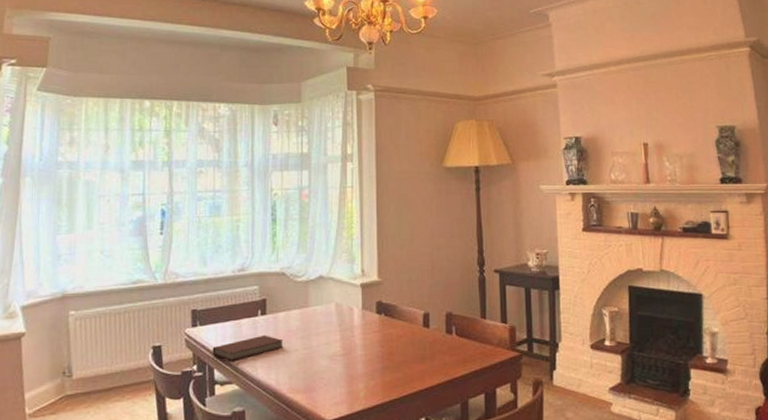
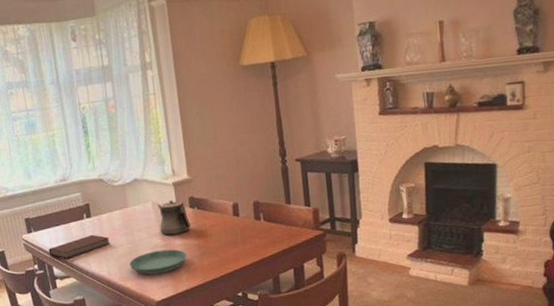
saucer: none [302,359,367,388] -> present [129,249,187,275]
teapot: none [341,303,375,343] -> present [157,200,190,236]

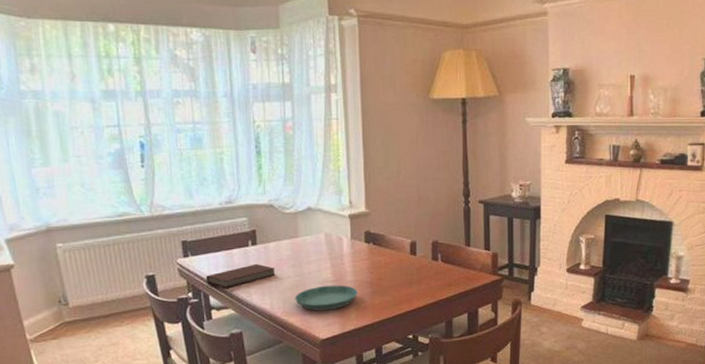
teapot: present [157,200,190,236] -> none [330,233,364,270]

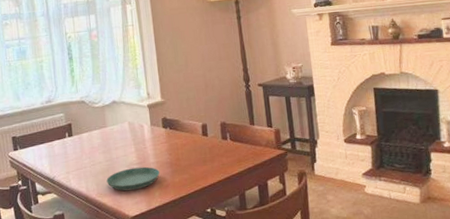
book: present [206,263,276,288] -> none [32,152,90,175]

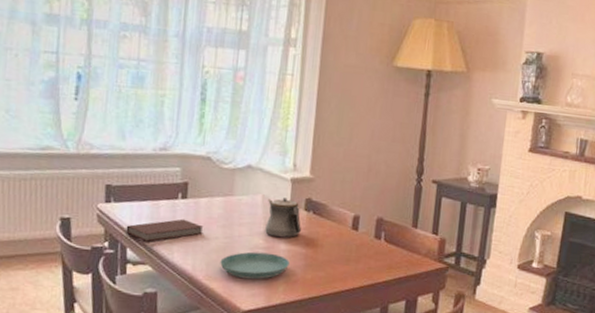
book: none [32,152,90,175] -> present [126,219,204,242]
teapot: none [133,121,163,154] -> present [265,198,301,238]

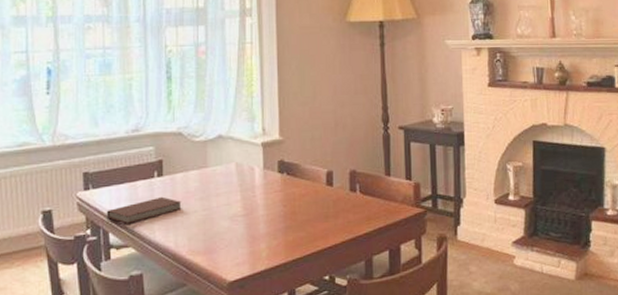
saucer: present [220,251,289,280] -> none [201,219,269,249]
teapot: present [265,198,301,238] -> none [242,163,277,203]

